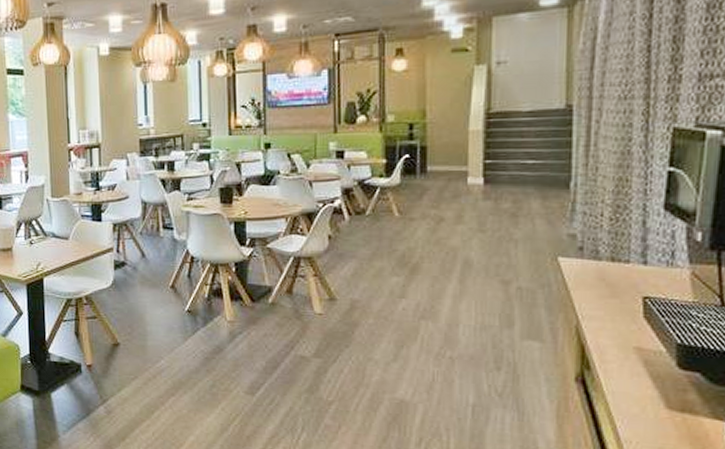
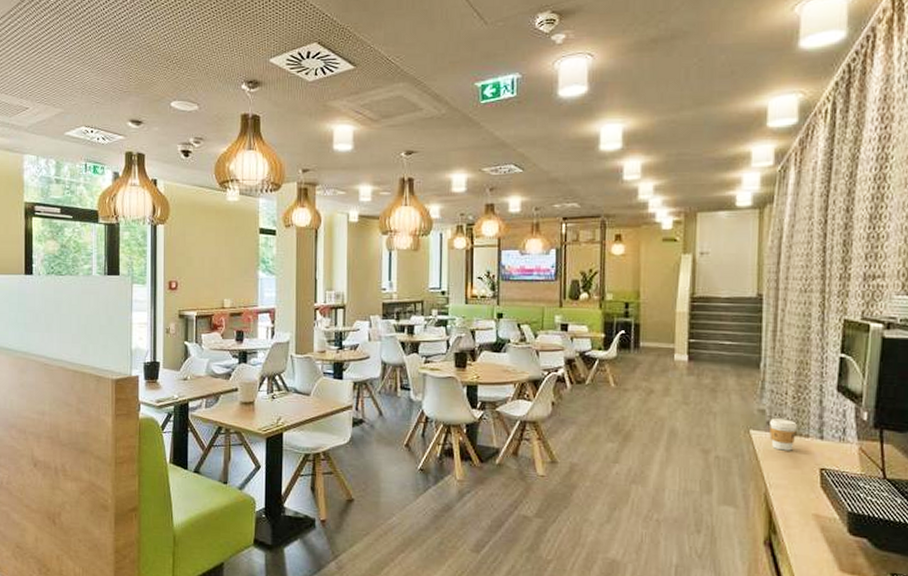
coffee cup: none [581,244,615,279] -> present [769,418,797,451]

